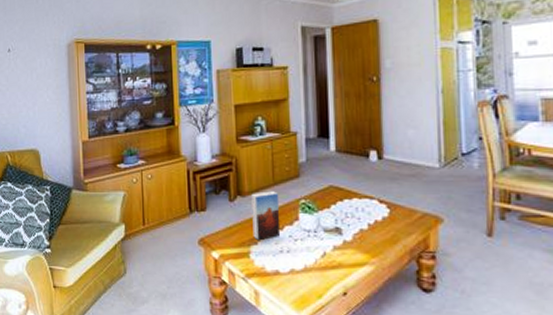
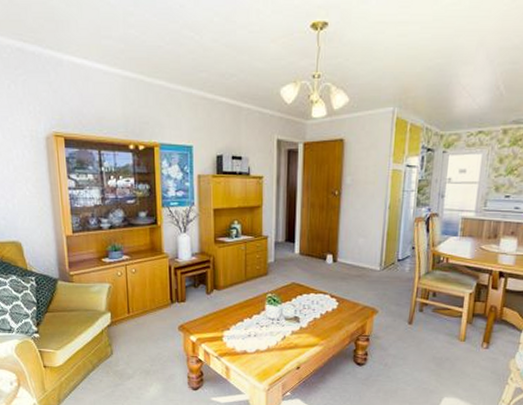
book: present [251,191,281,240] -> none [226,286,250,326]

